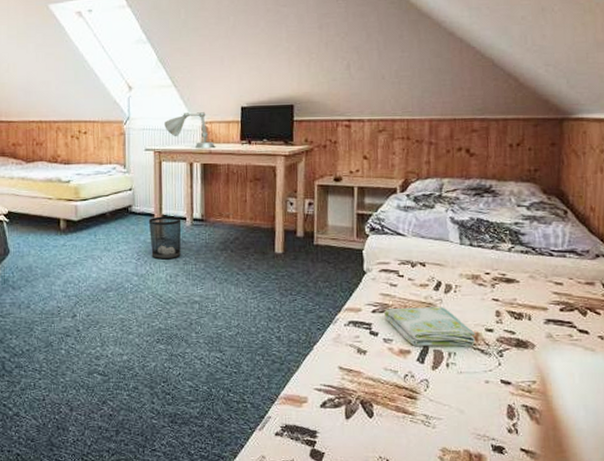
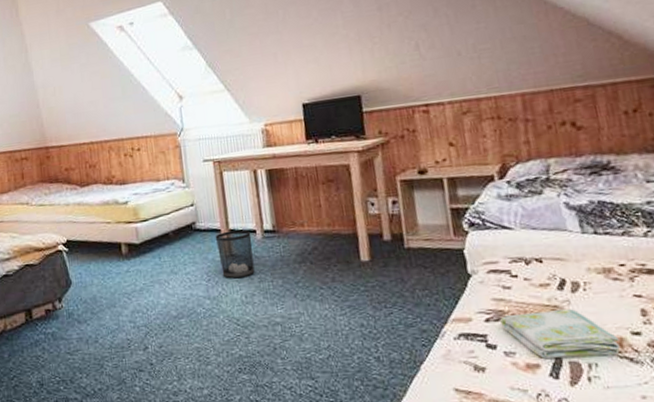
desk lamp: present [164,112,217,149] -> none [221,114,281,155]

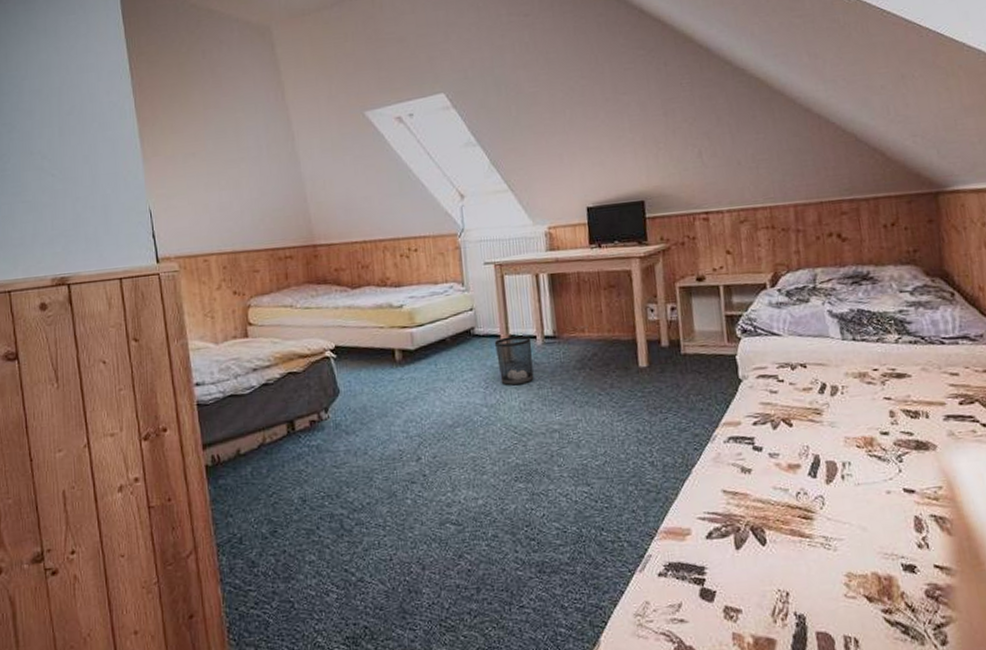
towel: present [500,309,621,358] -> none [766,412,871,459]

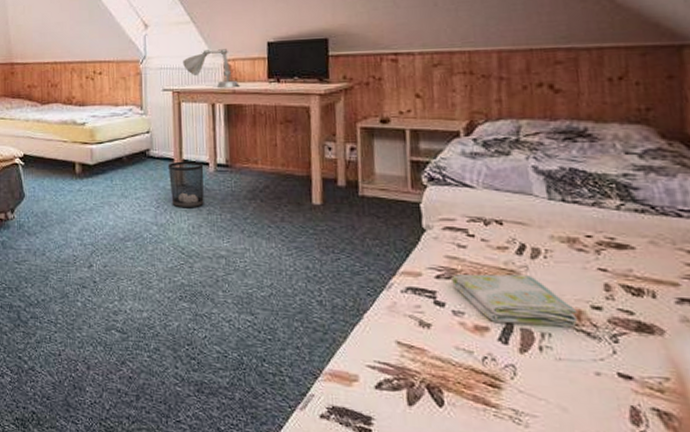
desk lamp: none [503,216,564,258] -> present [183,49,241,89]
towel: none [766,412,871,459] -> present [451,274,578,328]

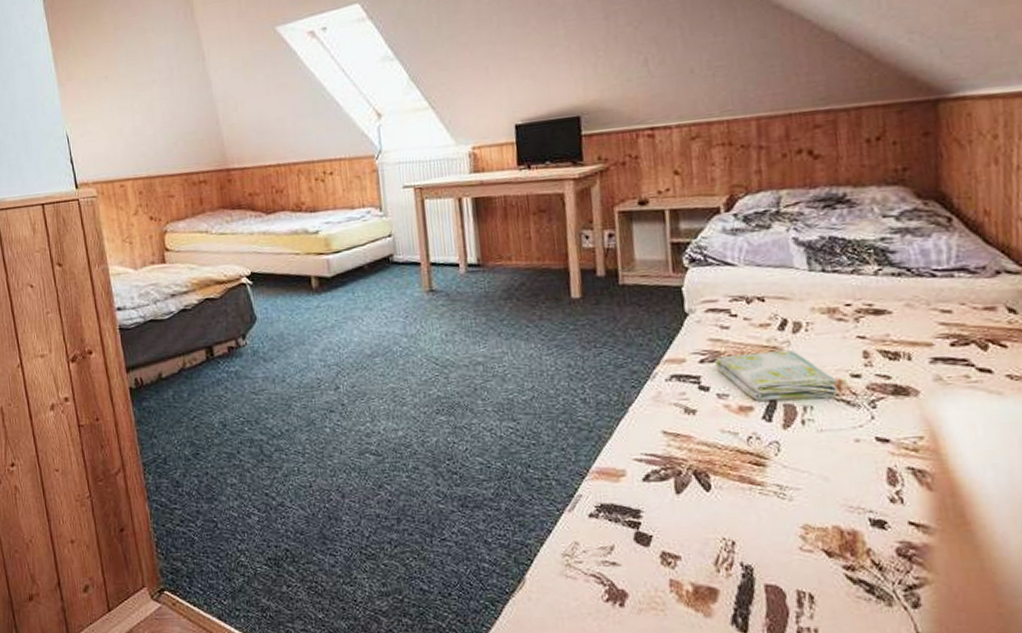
waste bin: present [167,161,204,208] -> none [414,263,457,316]
desk lamp: present [183,49,241,89] -> none [423,135,489,181]

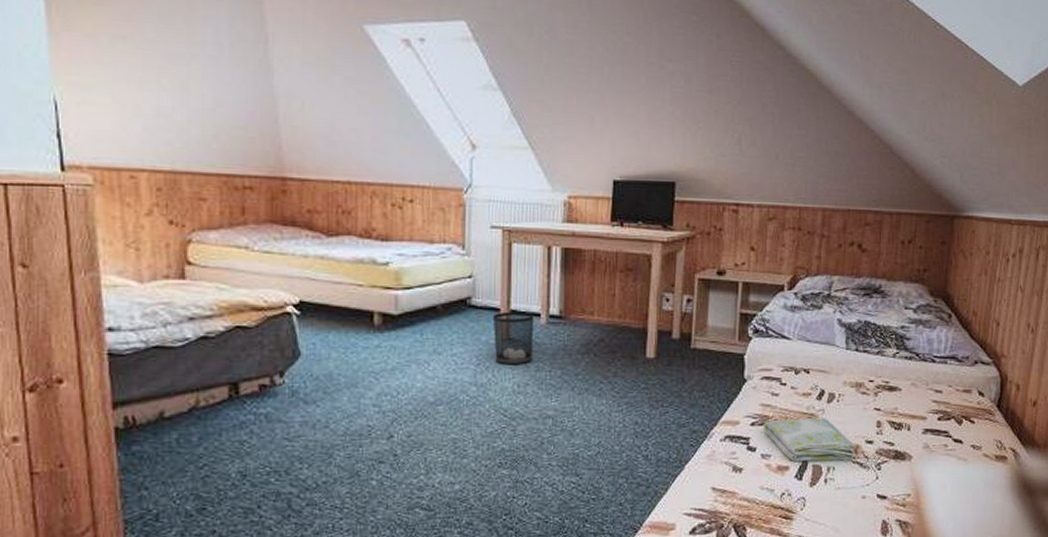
waste bin: none [414,263,457,316] -> present [492,311,535,365]

